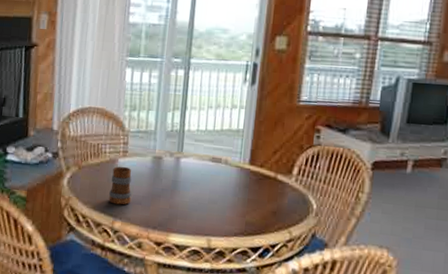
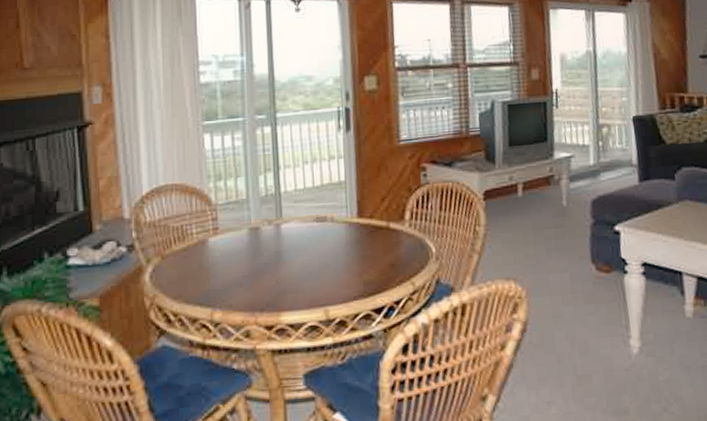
mug: present [108,166,132,205] -> none [202,246,231,292]

